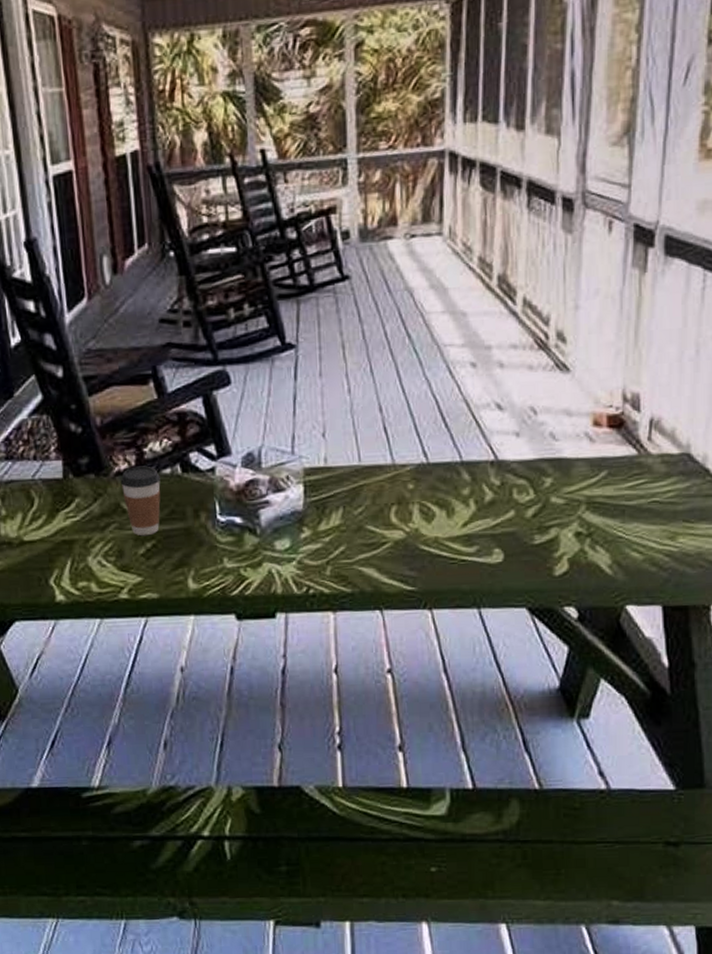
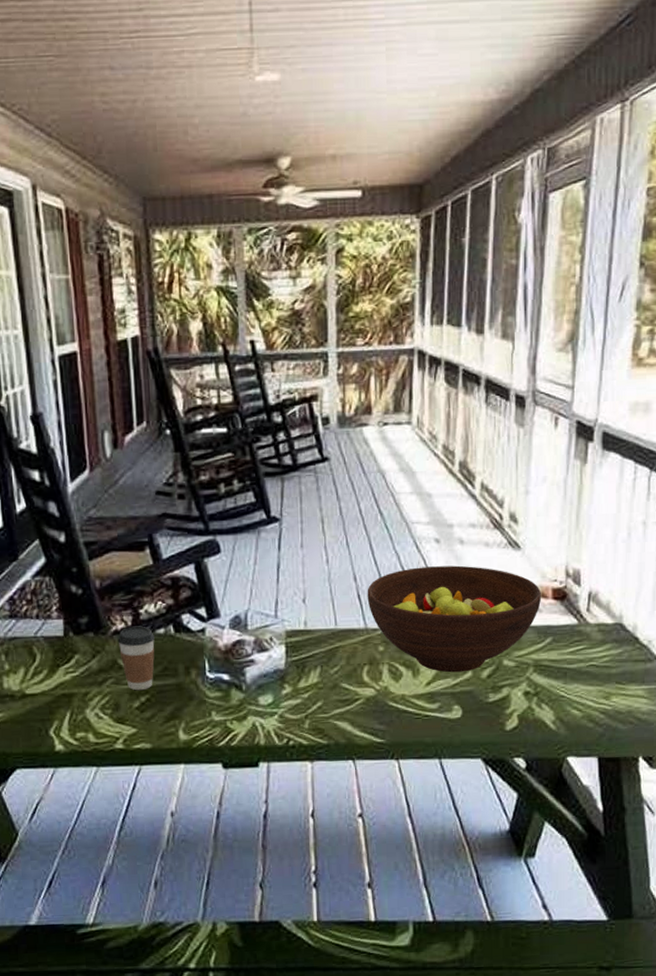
fruit bowl: none [394,392,595,512] -> present [367,565,542,673]

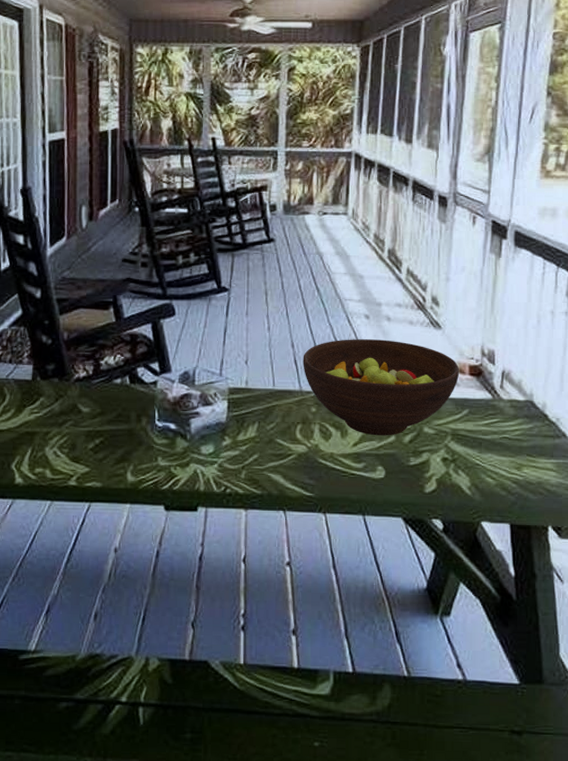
coffee cup: present [117,626,155,691] -> none [79,375,112,434]

